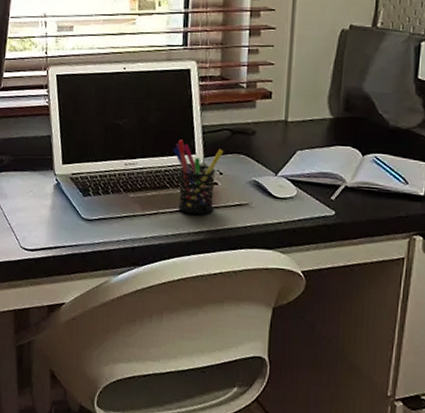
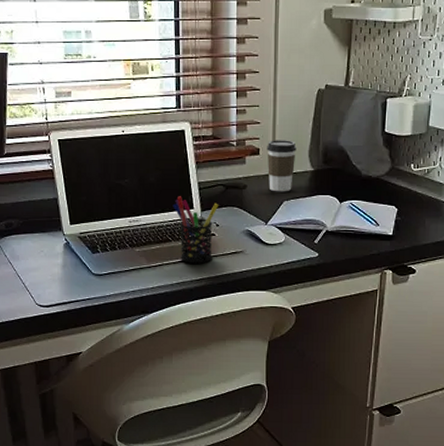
coffee cup: none [280,83,314,141] -> present [267,140,297,192]

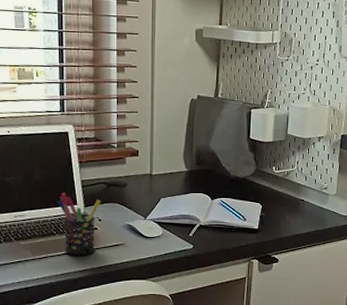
coffee cup: present [267,140,297,192] -> none [145,143,172,190]

